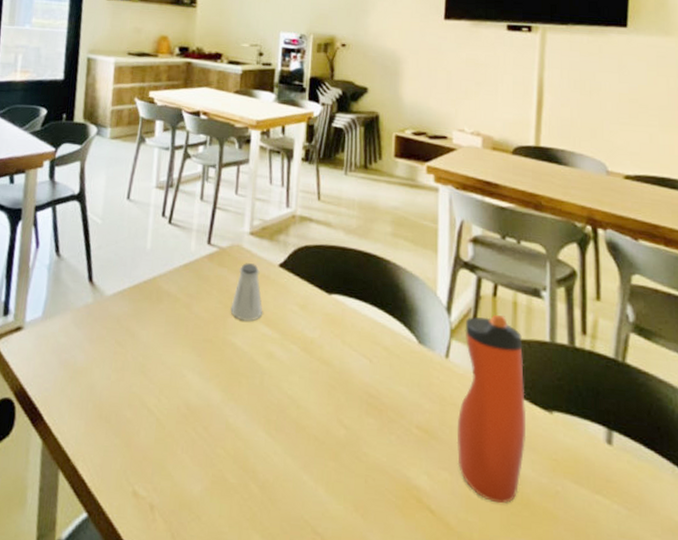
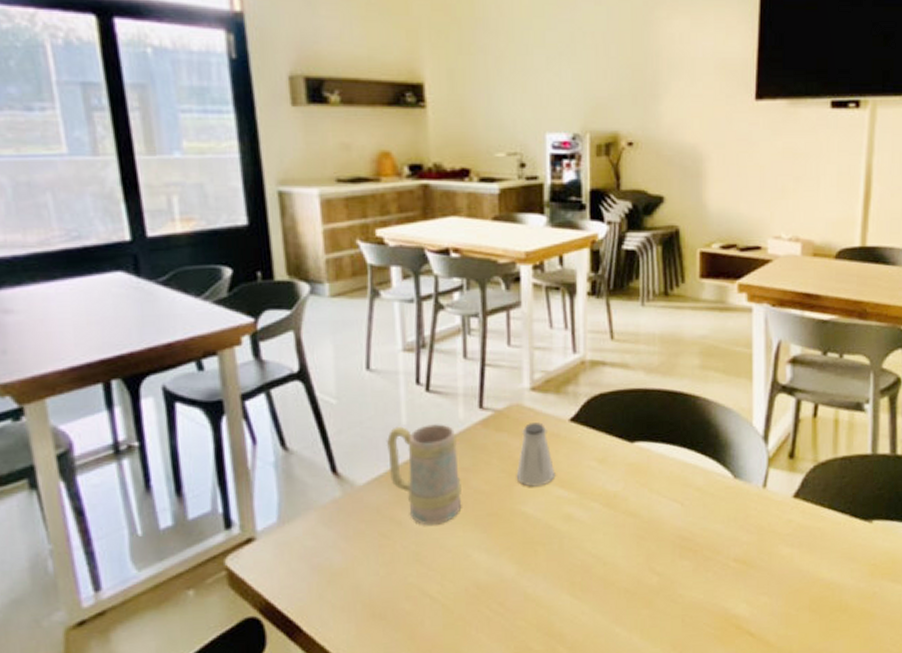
mug: none [131,249,187,342] -> present [386,424,463,525]
water bottle: present [456,315,527,503] -> none [775,436,847,614]

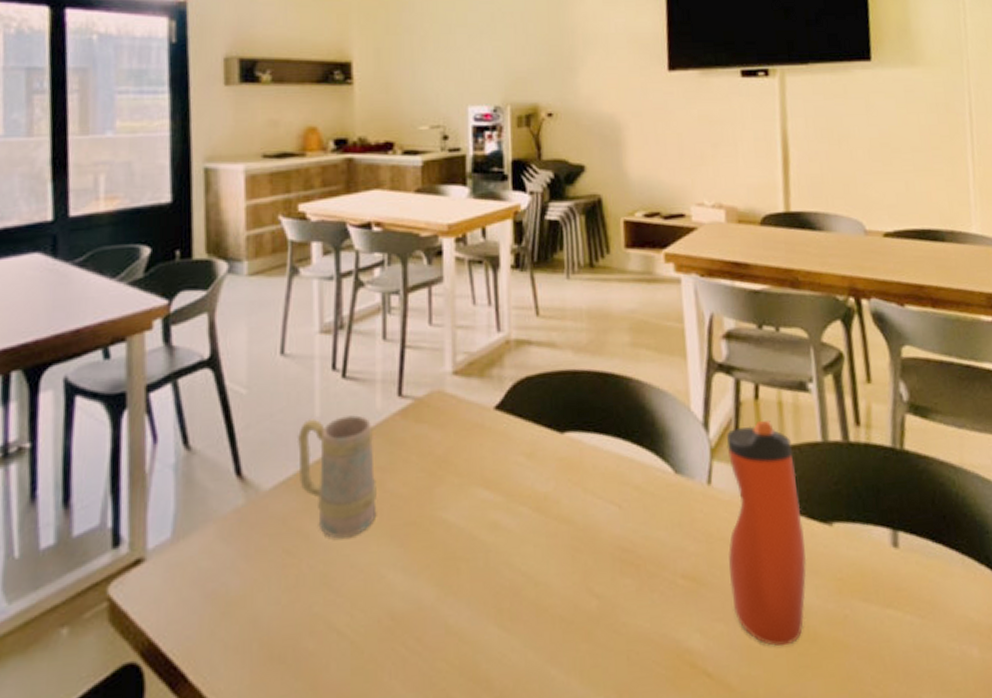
saltshaker: present [516,422,556,487] -> none [437,411,480,489]
water bottle: none [775,436,847,614] -> present [726,421,807,646]

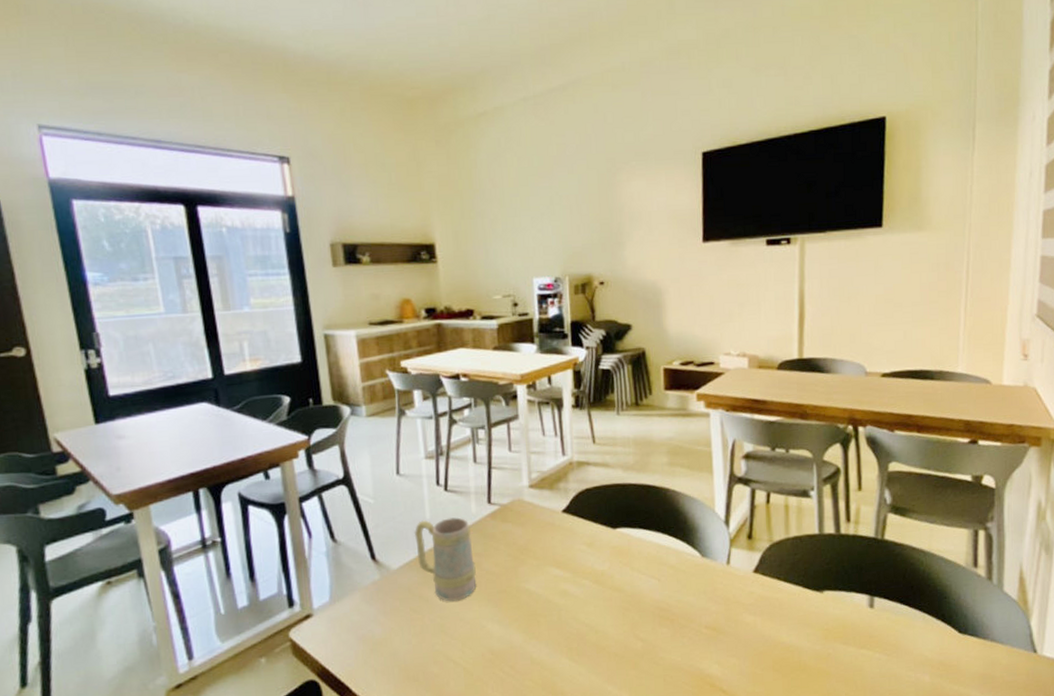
water bottle: present [726,421,807,646] -> none [741,519,802,673]

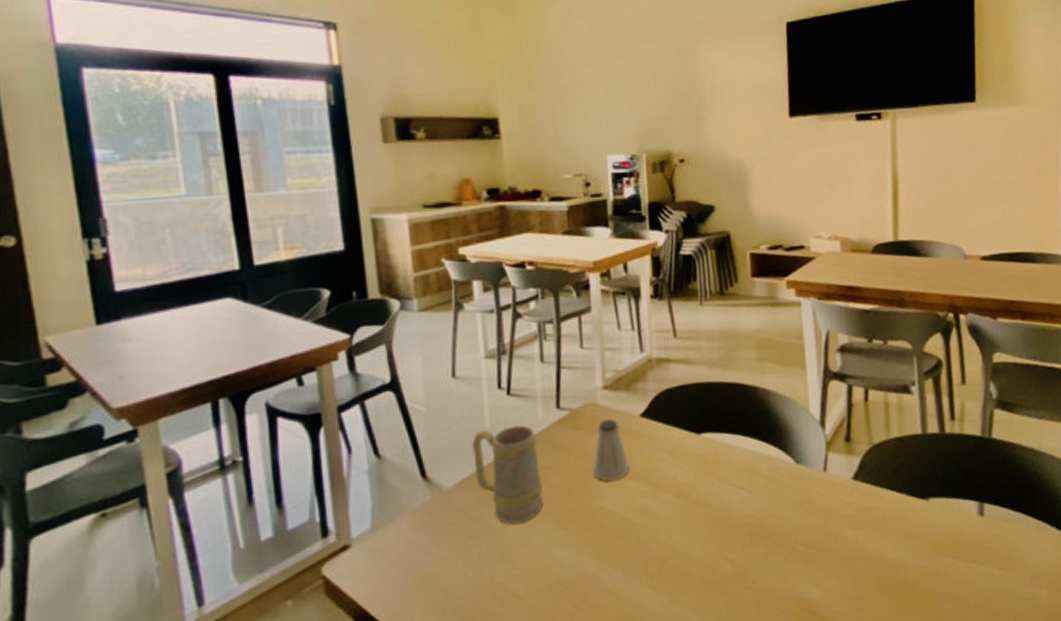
saltshaker: none [520,514,553,568] -> present [592,419,630,482]

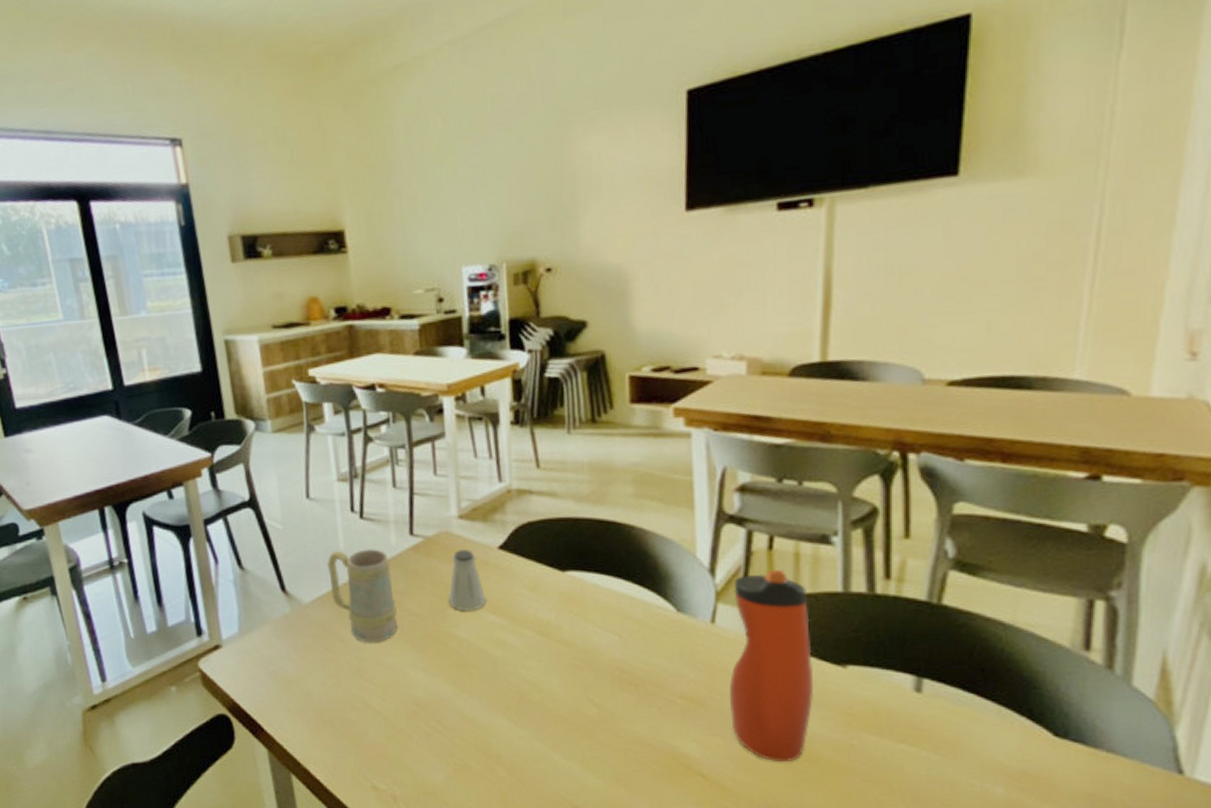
water bottle: none [840,418,907,595] -> present [729,570,814,761]

